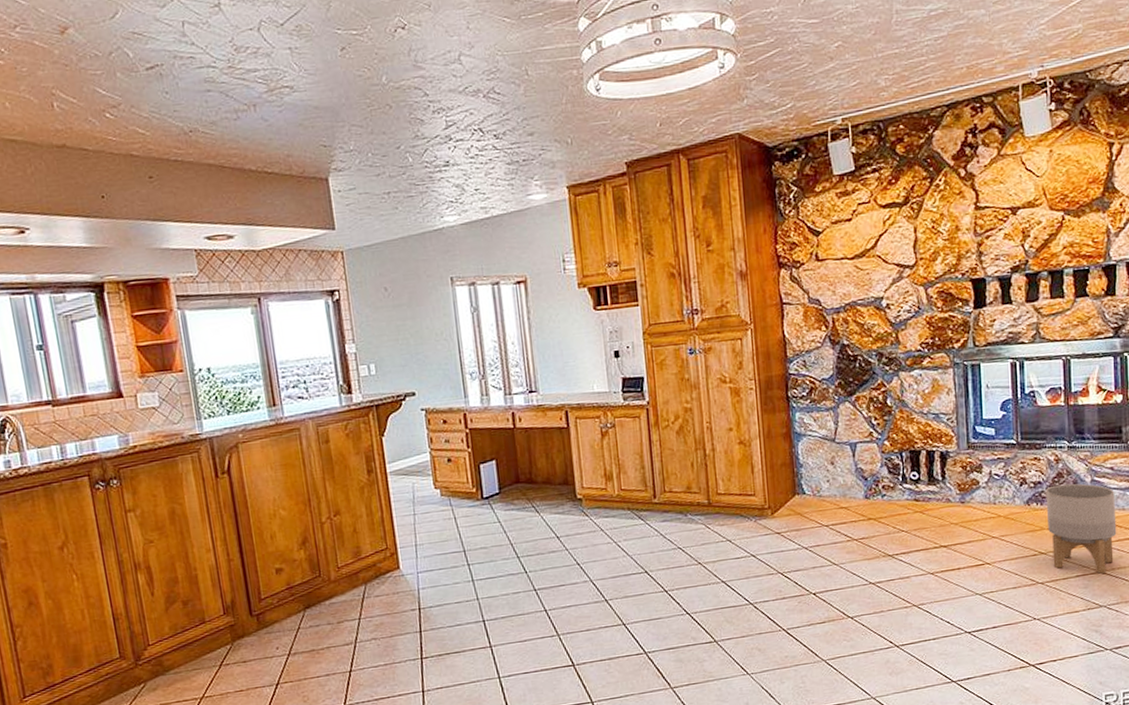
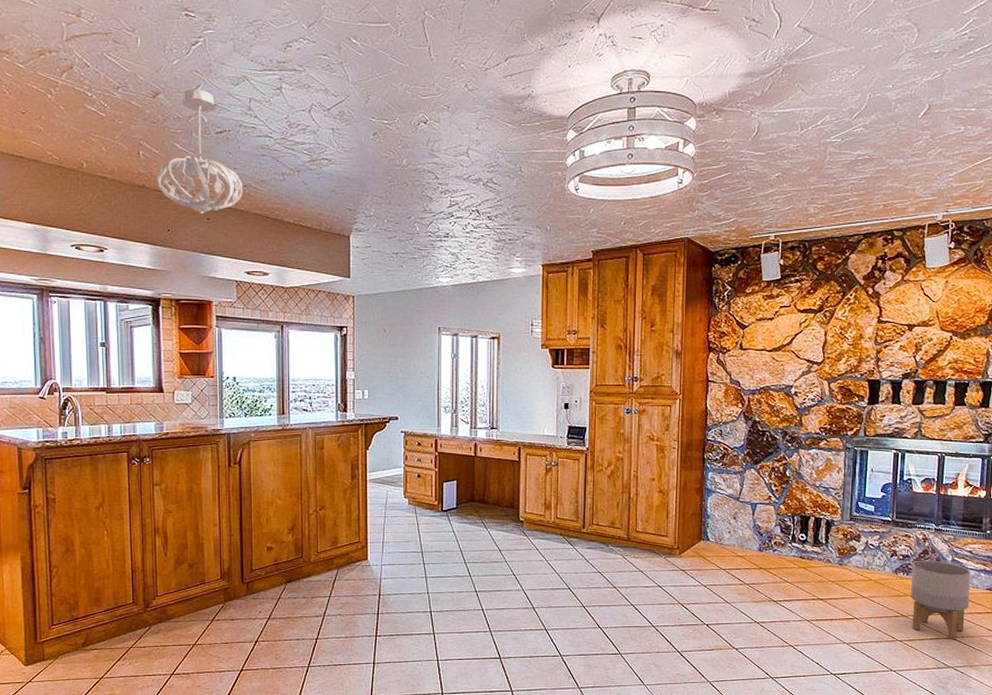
pendant light: none [78,17,189,172] -> present [156,88,243,214]

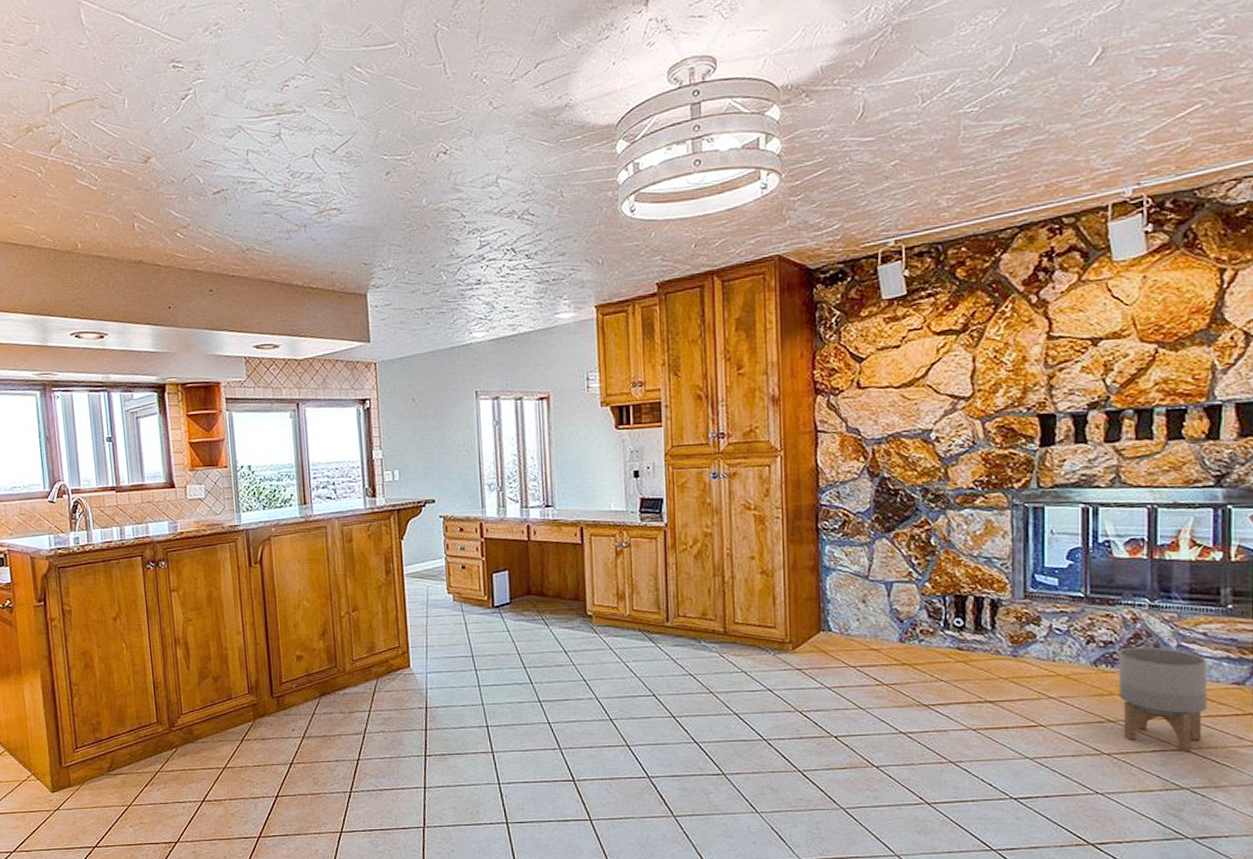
pendant light: present [156,88,243,214] -> none [153,147,246,286]

